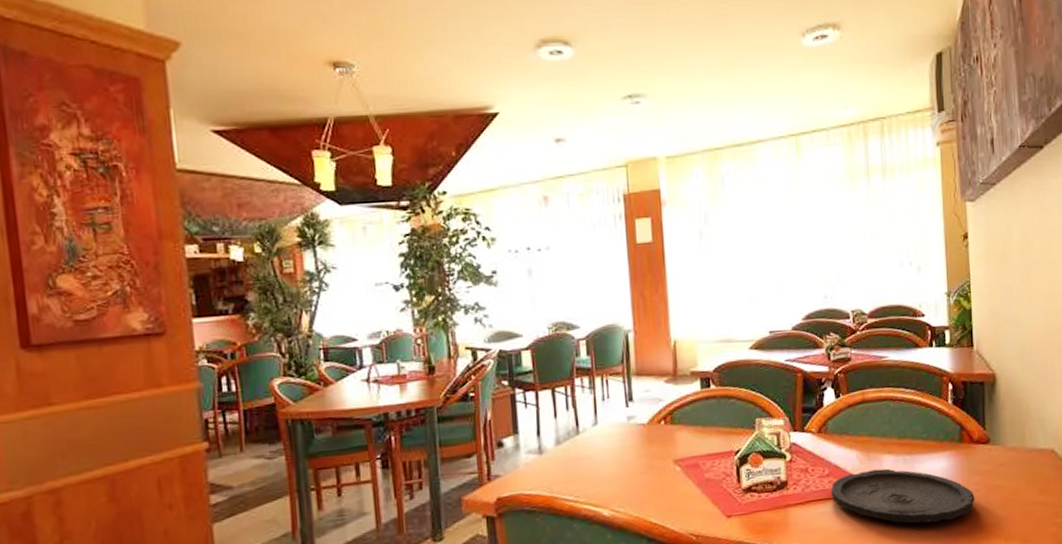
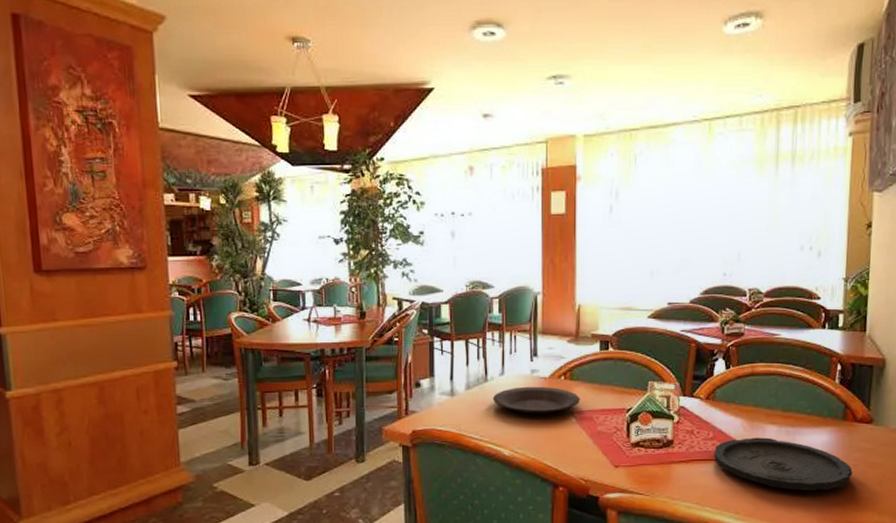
plate: none [586,434,684,467] -> present [492,386,580,415]

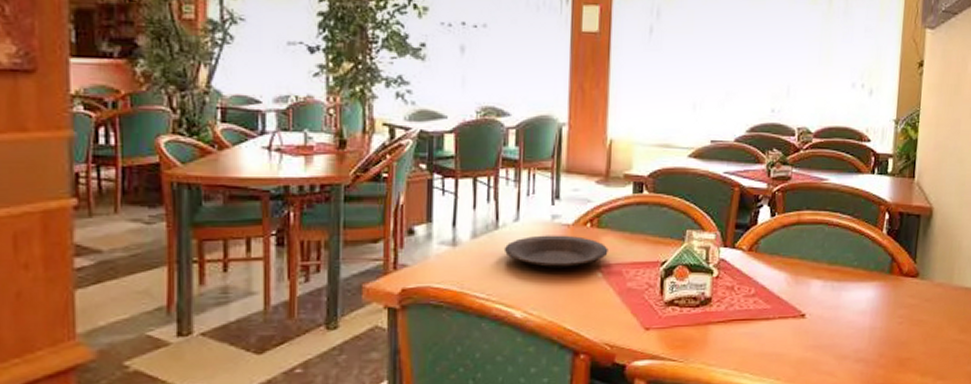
plate: present [714,437,853,492] -> none [755,293,897,353]

